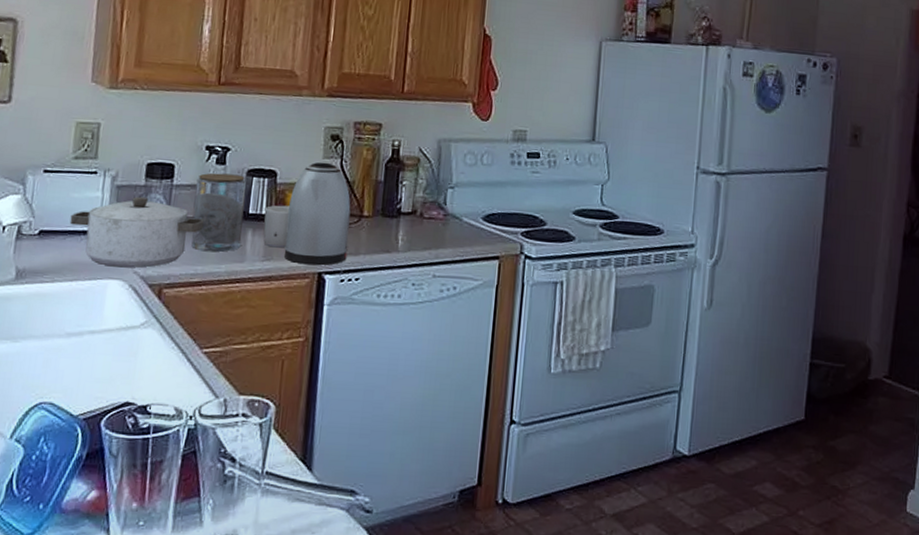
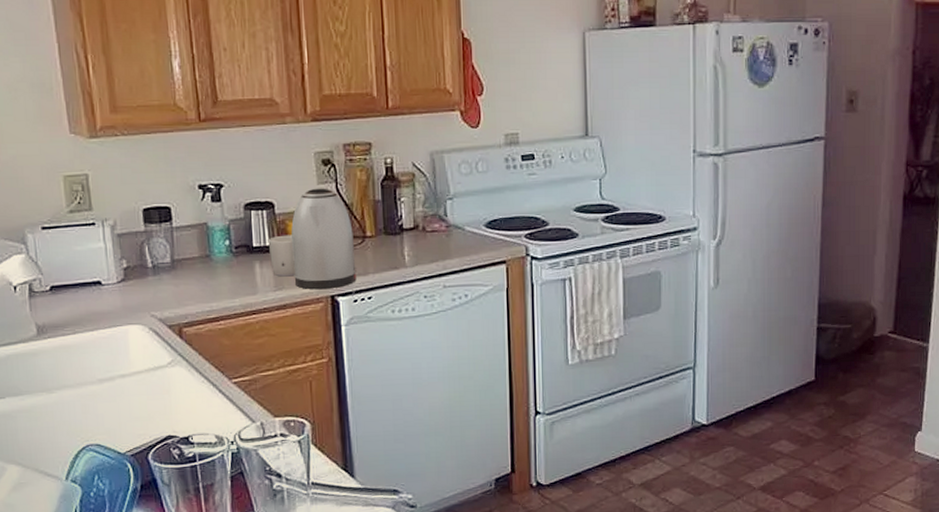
cooking pot: present [69,196,204,268] -> none [78,242,211,313]
jar: present [191,173,246,252] -> none [195,210,251,287]

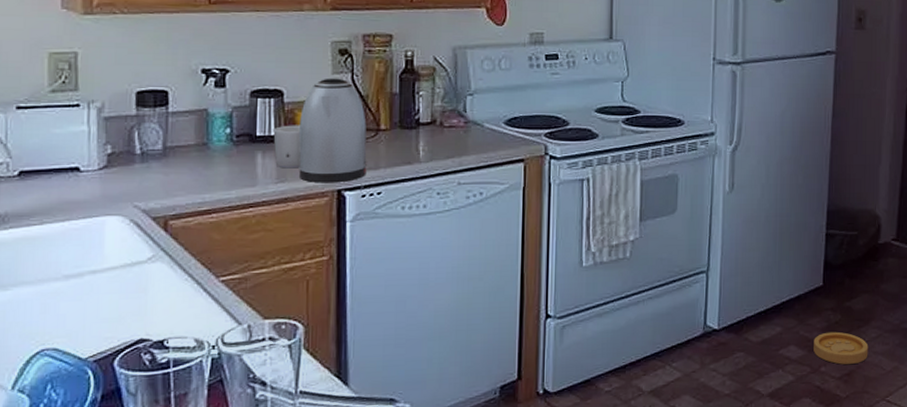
pet bowl: none [806,426,864,459] -> present [813,331,869,365]

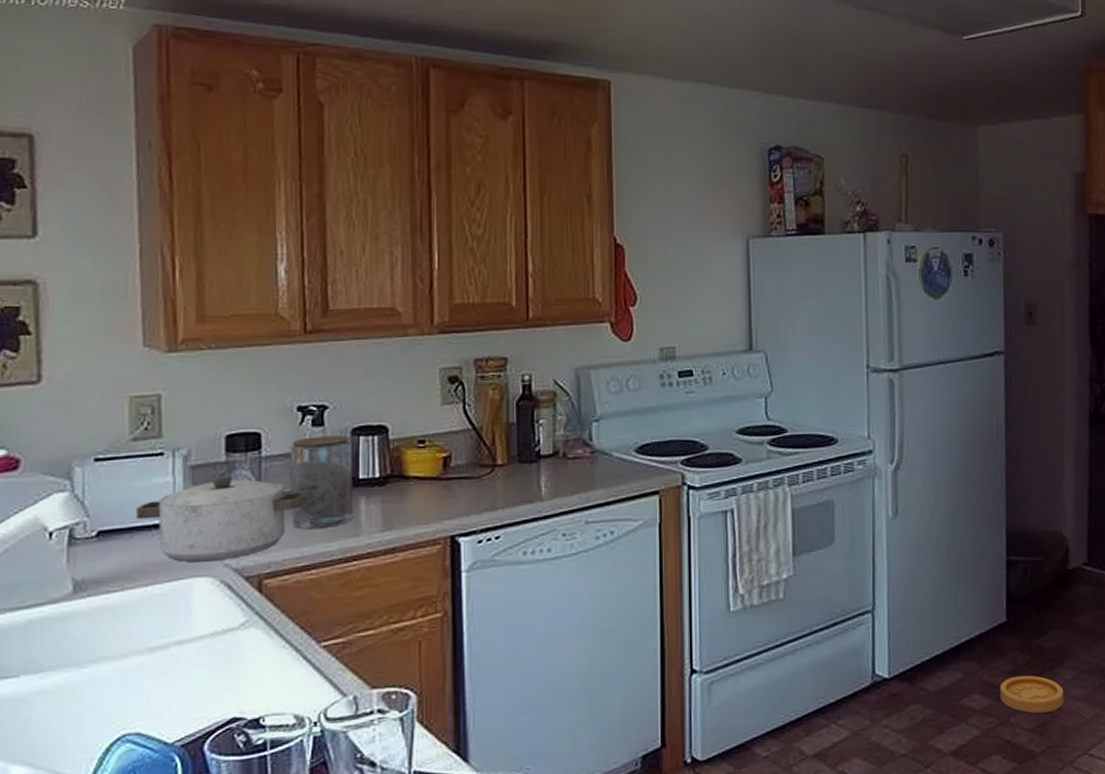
cooking pot: none [54,127,208,203] -> present [135,475,305,562]
jar: none [194,96,251,177] -> present [290,435,354,529]
mug: present [273,125,301,169] -> none [377,464,409,515]
kettle: present [298,78,367,183] -> none [405,409,483,529]

